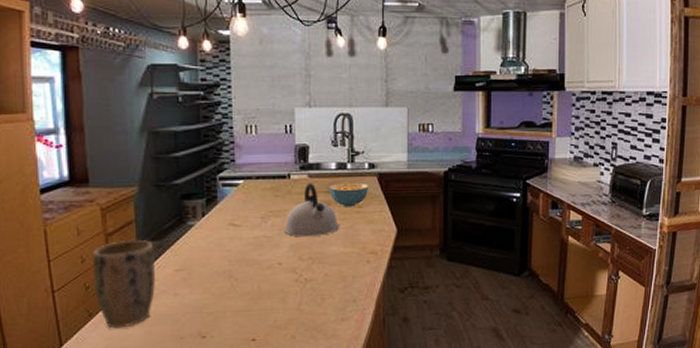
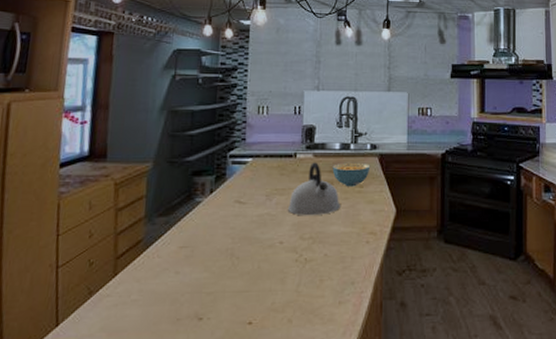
plant pot: present [93,239,155,329] -> none [98,215,161,308]

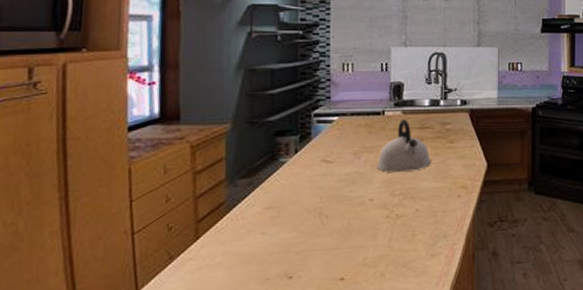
cereal bowl: present [332,162,369,187] -> none [422,118,460,143]

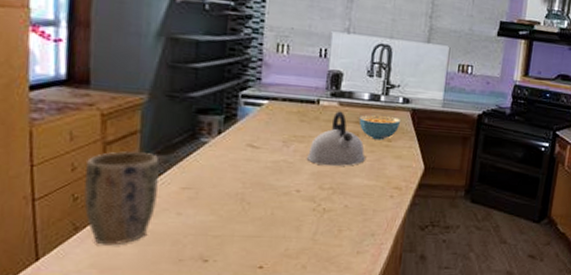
plant pot: none [177,177,244,271] -> present [84,150,160,246]
cereal bowl: none [422,118,460,143] -> present [359,114,400,140]

